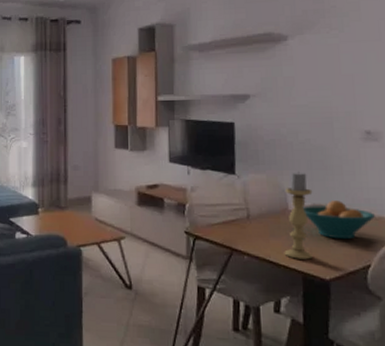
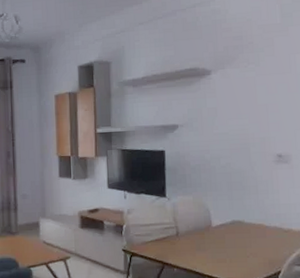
candle holder: present [284,172,313,260] -> none [208,193,233,269]
fruit bowl: present [303,200,375,240] -> none [224,216,285,250]

